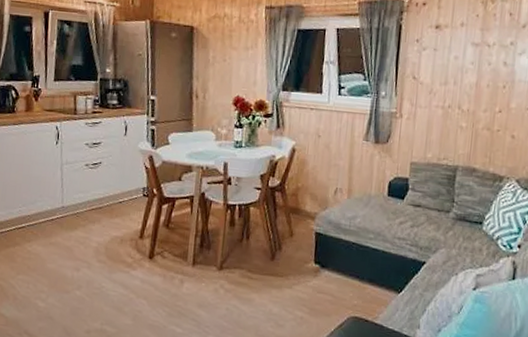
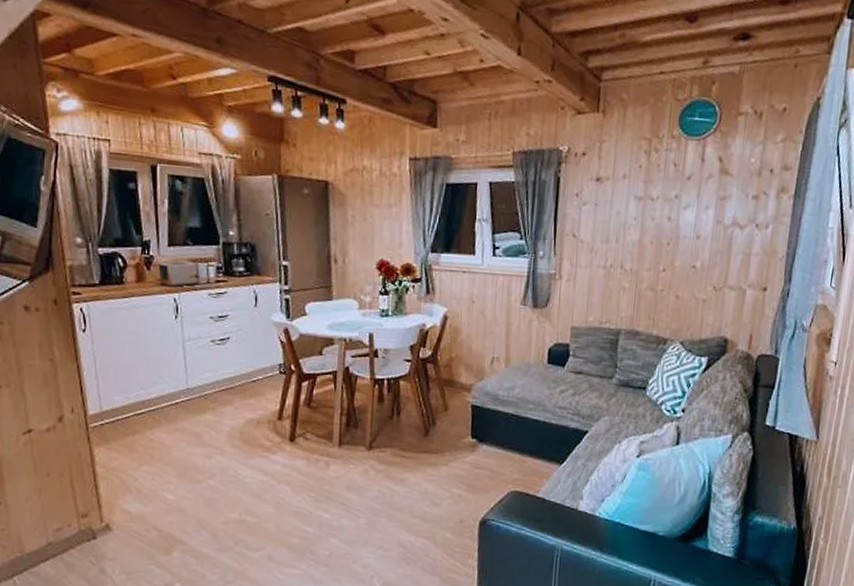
toaster: none [44,93,79,117] -> present [158,260,200,288]

